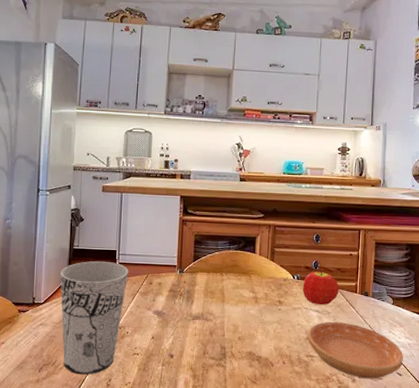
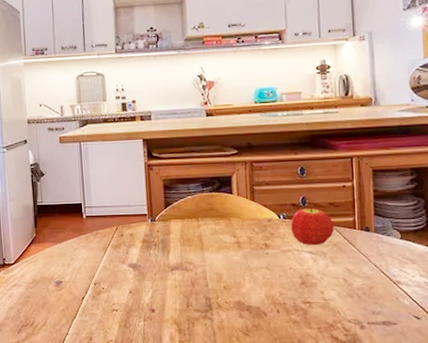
cup: present [60,261,129,375] -> none [27,215,98,335]
saucer: present [307,321,403,379] -> none [302,262,420,324]

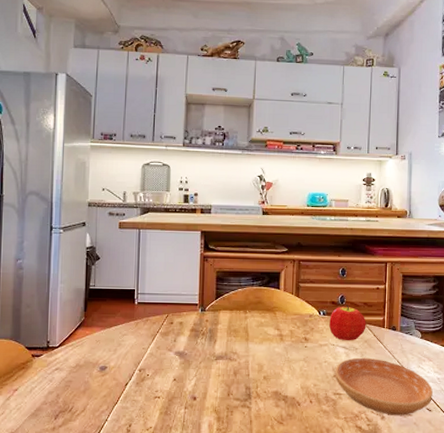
saucer: none [302,262,420,324] -> present [334,357,433,415]

